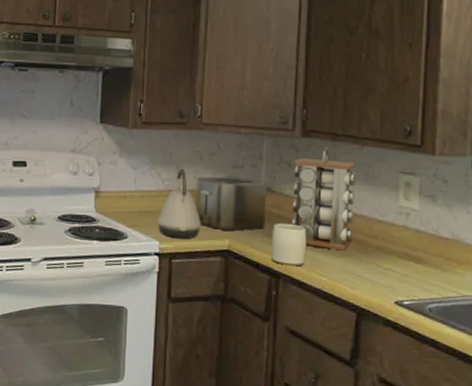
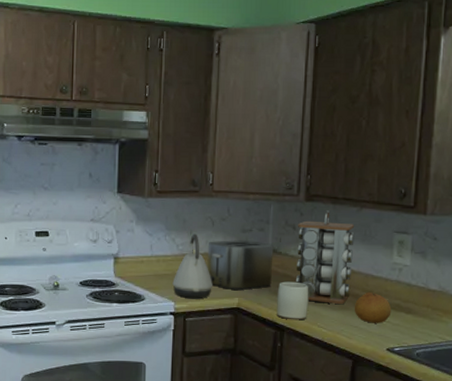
fruit: none [358,237,399,273] -> present [355,291,392,323]

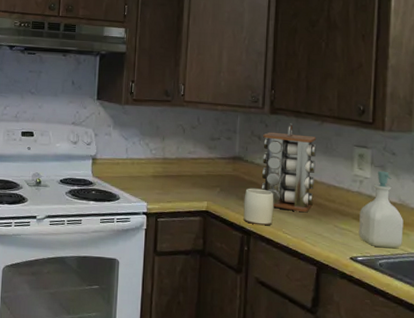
kettle: present [172,233,214,299] -> none [145,139,184,201]
toaster: present [207,240,274,291] -> none [178,147,241,195]
fruit: present [355,291,392,323] -> none [318,201,354,233]
soap bottle: none [396,257,443,337] -> present [358,170,403,248]

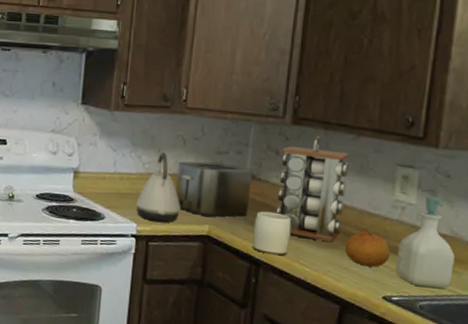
kettle: none [145,139,184,201] -> present [136,152,182,223]
toaster: none [178,147,241,195] -> present [175,161,253,217]
fruit: none [318,201,354,233] -> present [345,230,391,267]

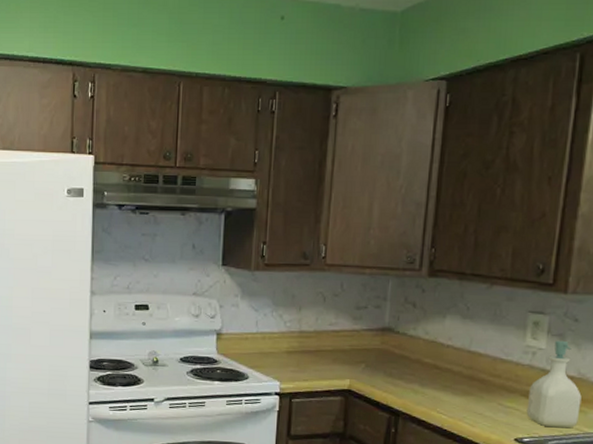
kettle: present [136,152,182,223] -> none [278,310,323,380]
toaster: present [175,161,253,217] -> none [316,317,391,372]
mug: present [252,211,292,256] -> none [391,363,429,405]
spice rack: present [276,136,350,242] -> none [413,287,484,389]
fruit: present [345,230,391,267] -> none [479,376,522,411]

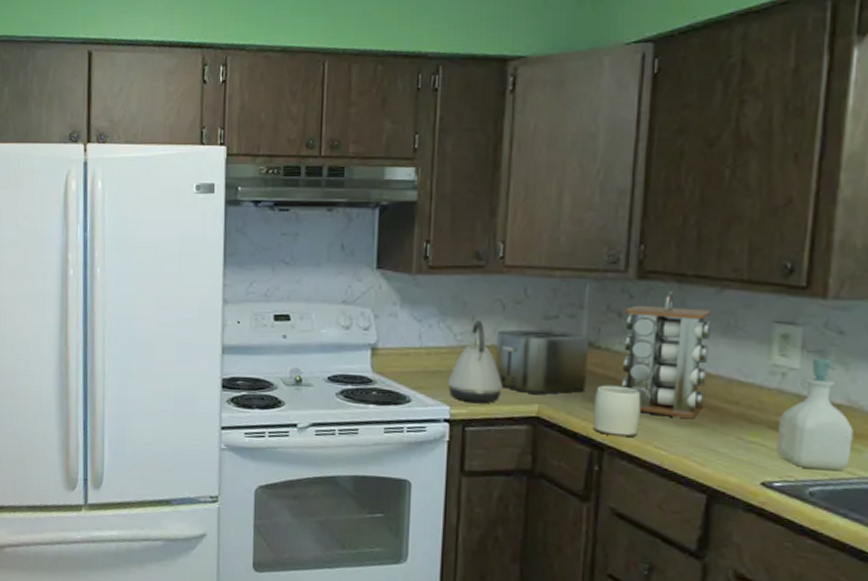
kettle: none [278,310,323,380] -> present [447,320,504,404]
toaster: none [316,317,391,372] -> present [495,329,590,395]
mug: none [391,363,429,405] -> present [593,385,642,438]
spice rack: none [413,287,484,389] -> present [621,291,712,418]

